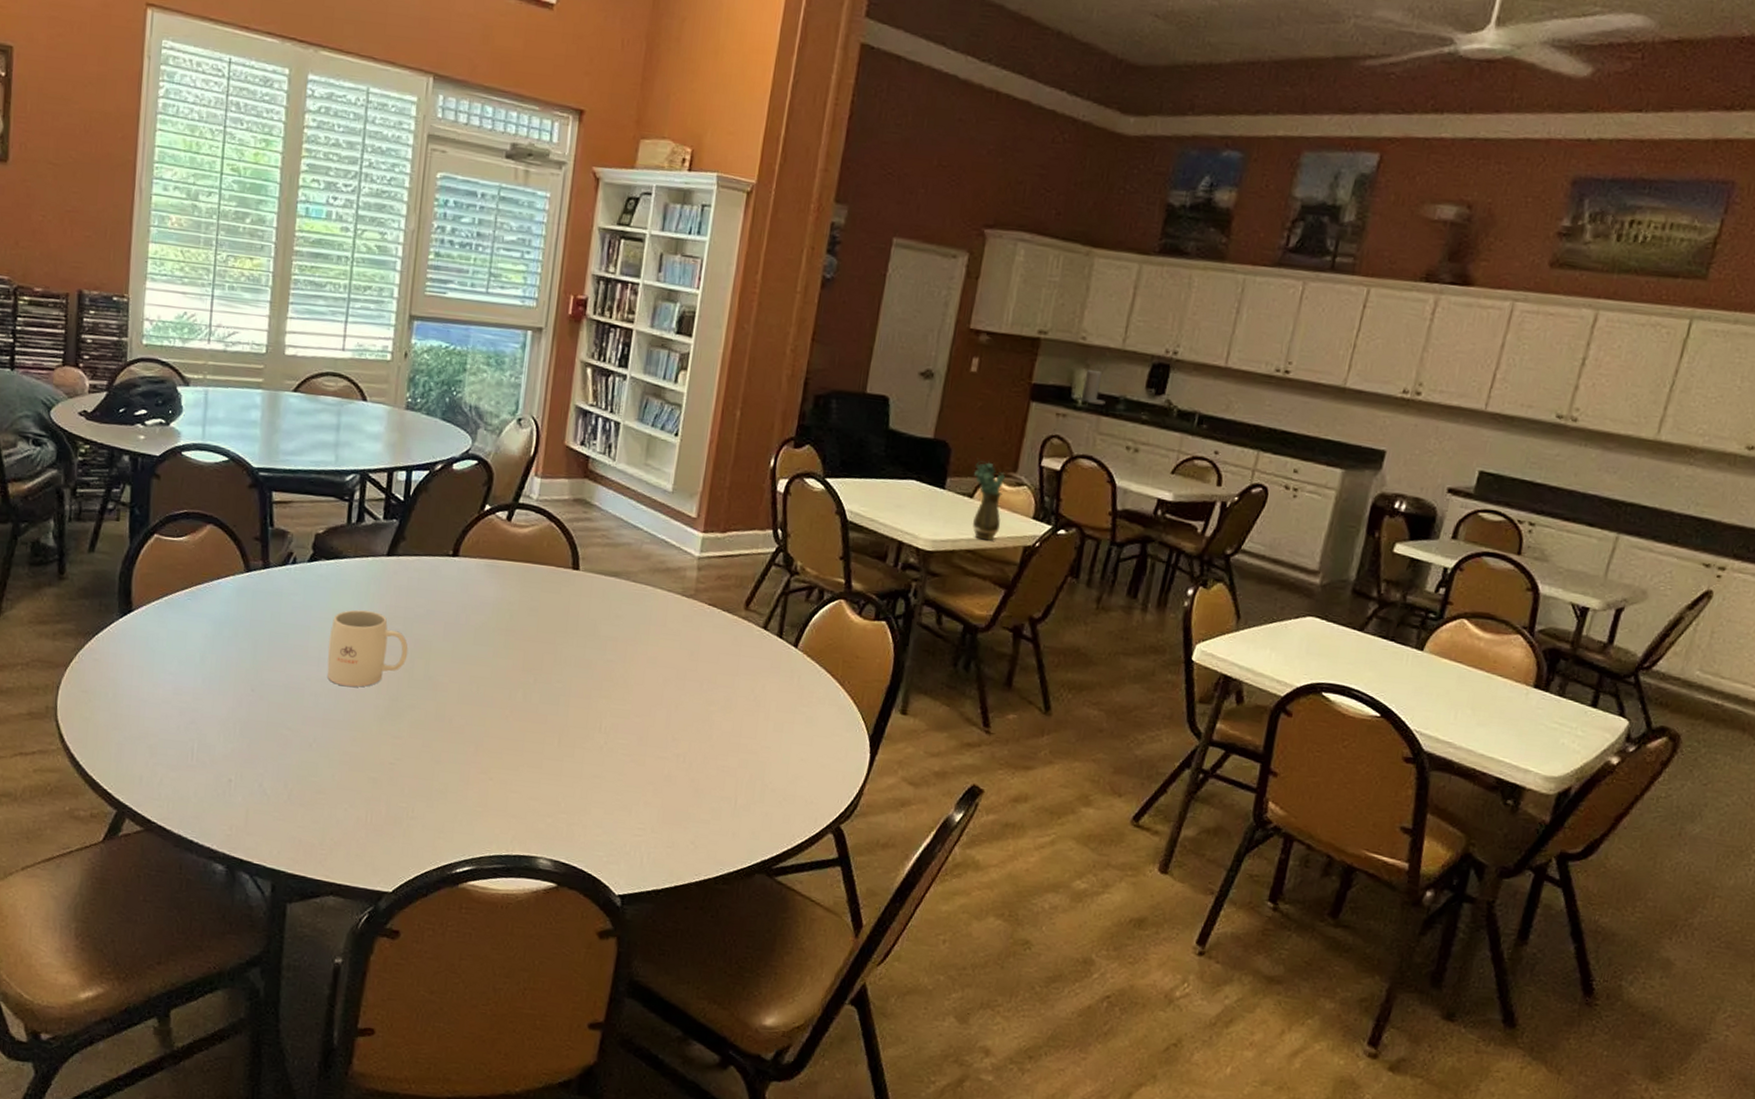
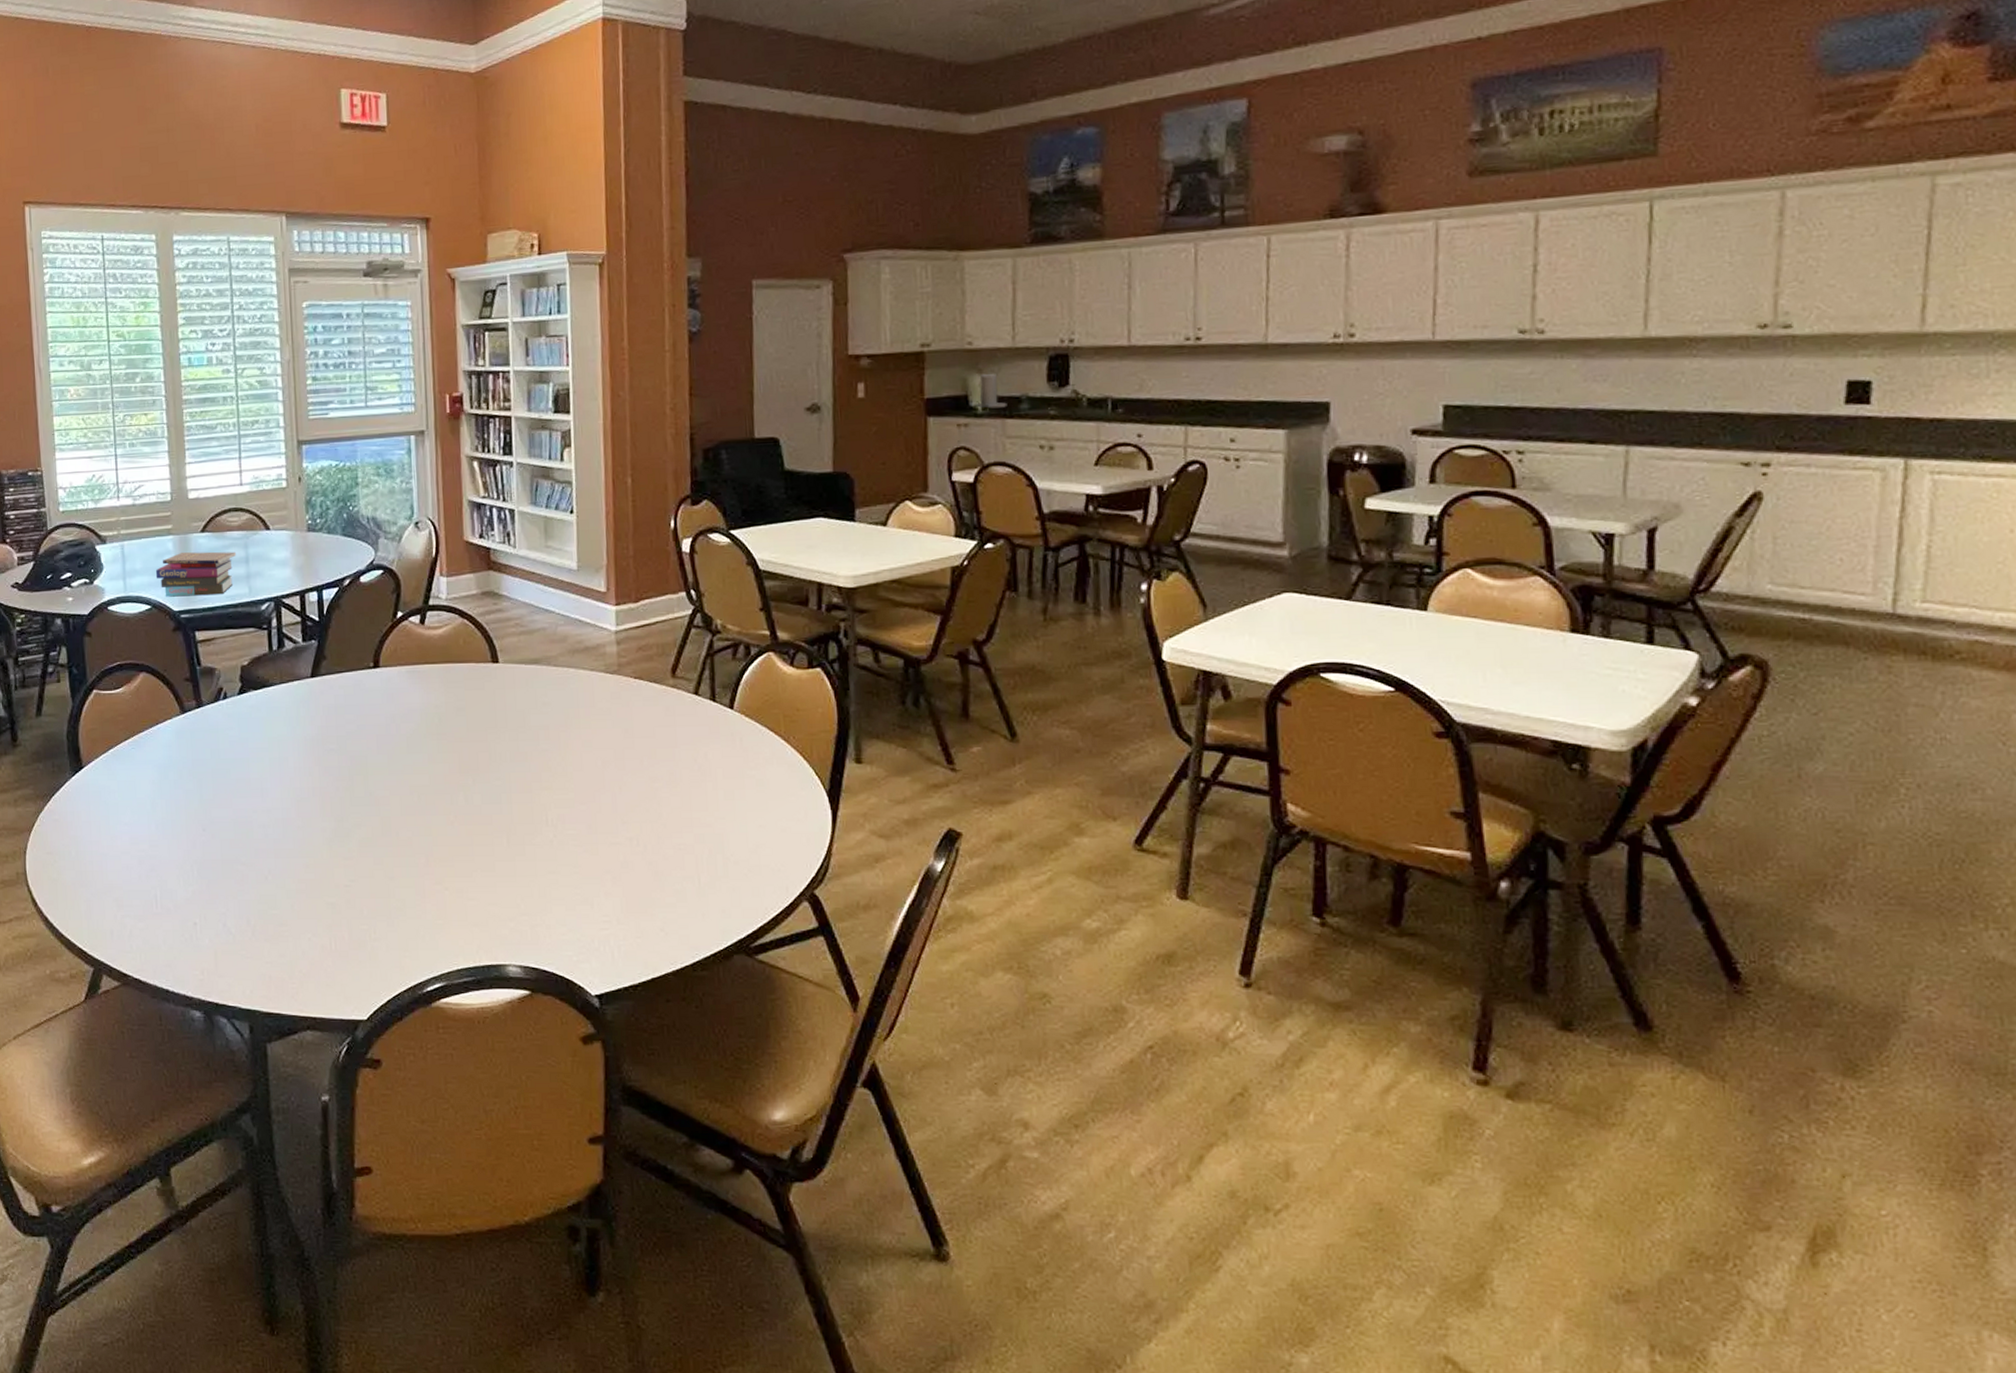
books: none [238,409,328,458] -> present [155,551,237,597]
mug: present [327,609,408,688] -> none [268,735,346,814]
vase: present [972,458,1006,541] -> none [881,484,922,567]

